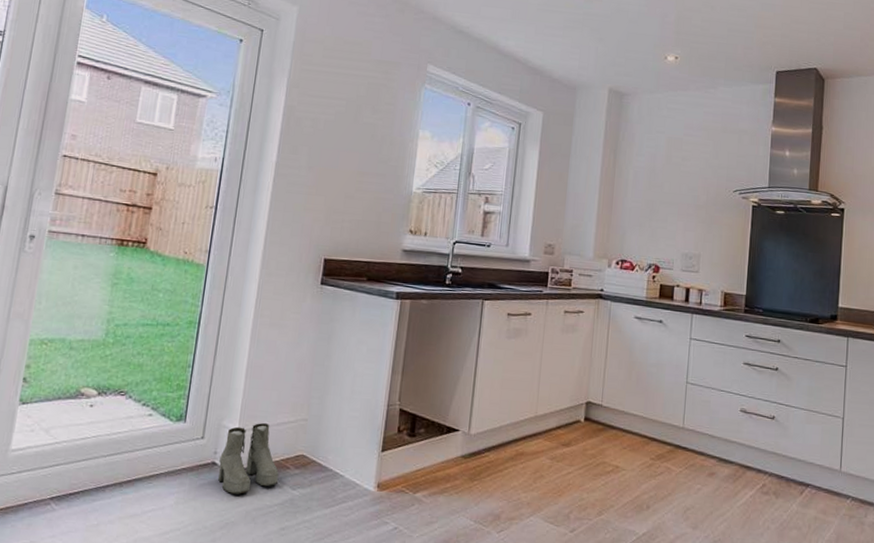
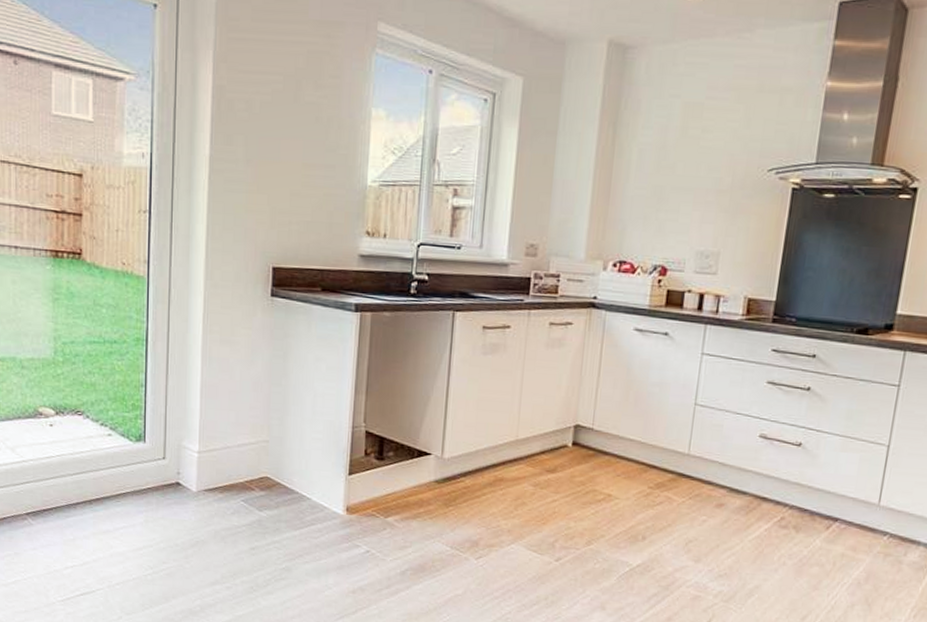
boots: present [218,423,279,494] -> none [183,444,244,514]

